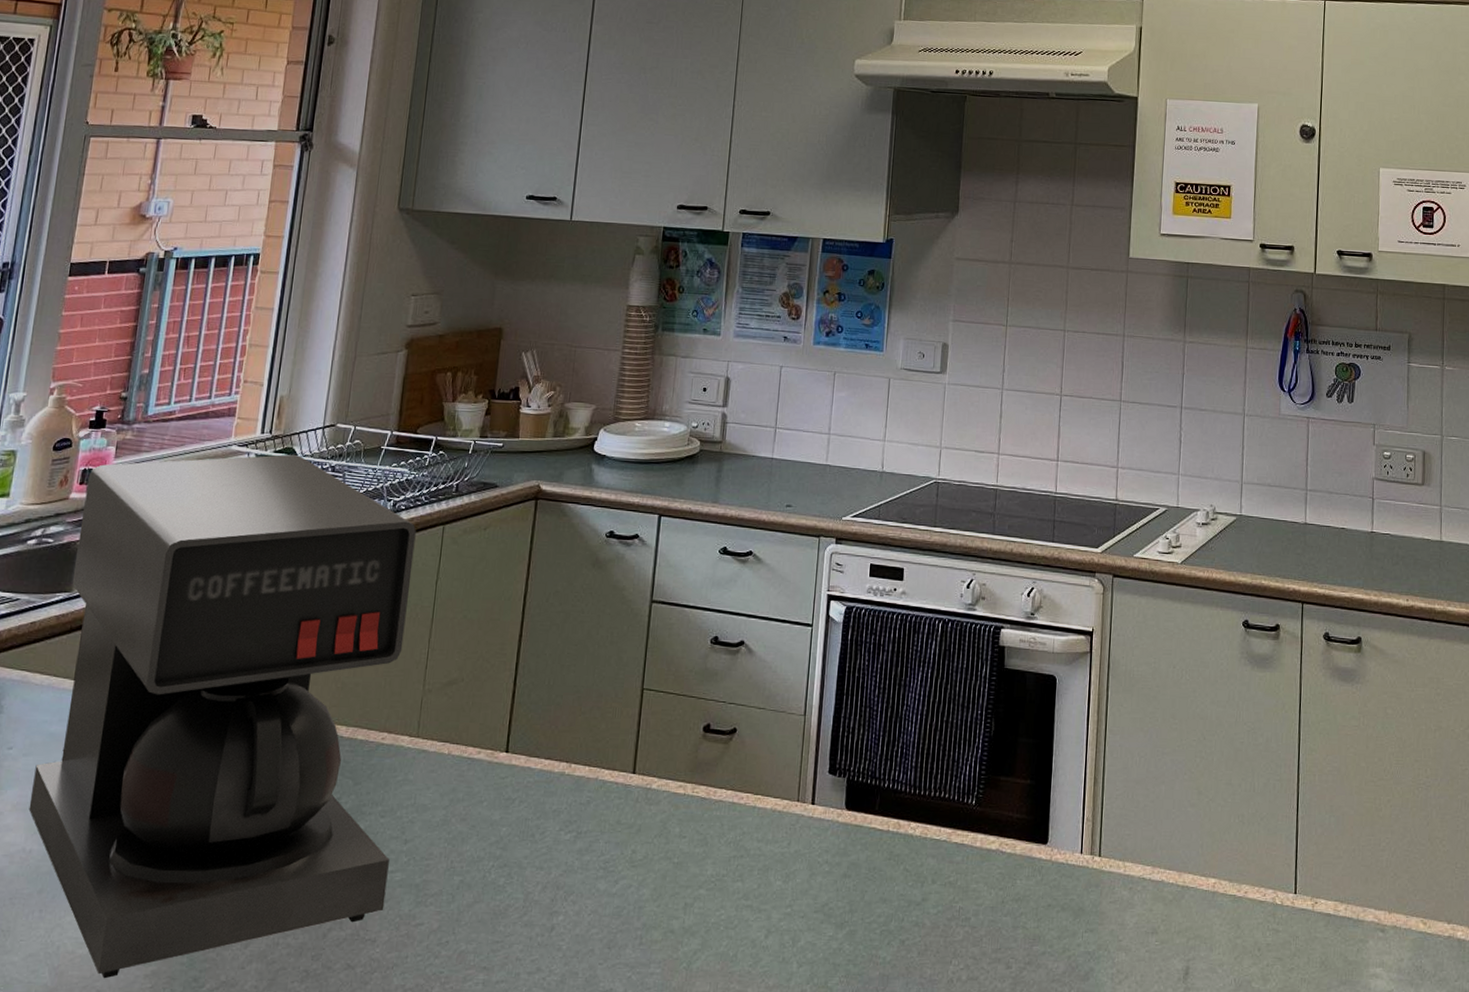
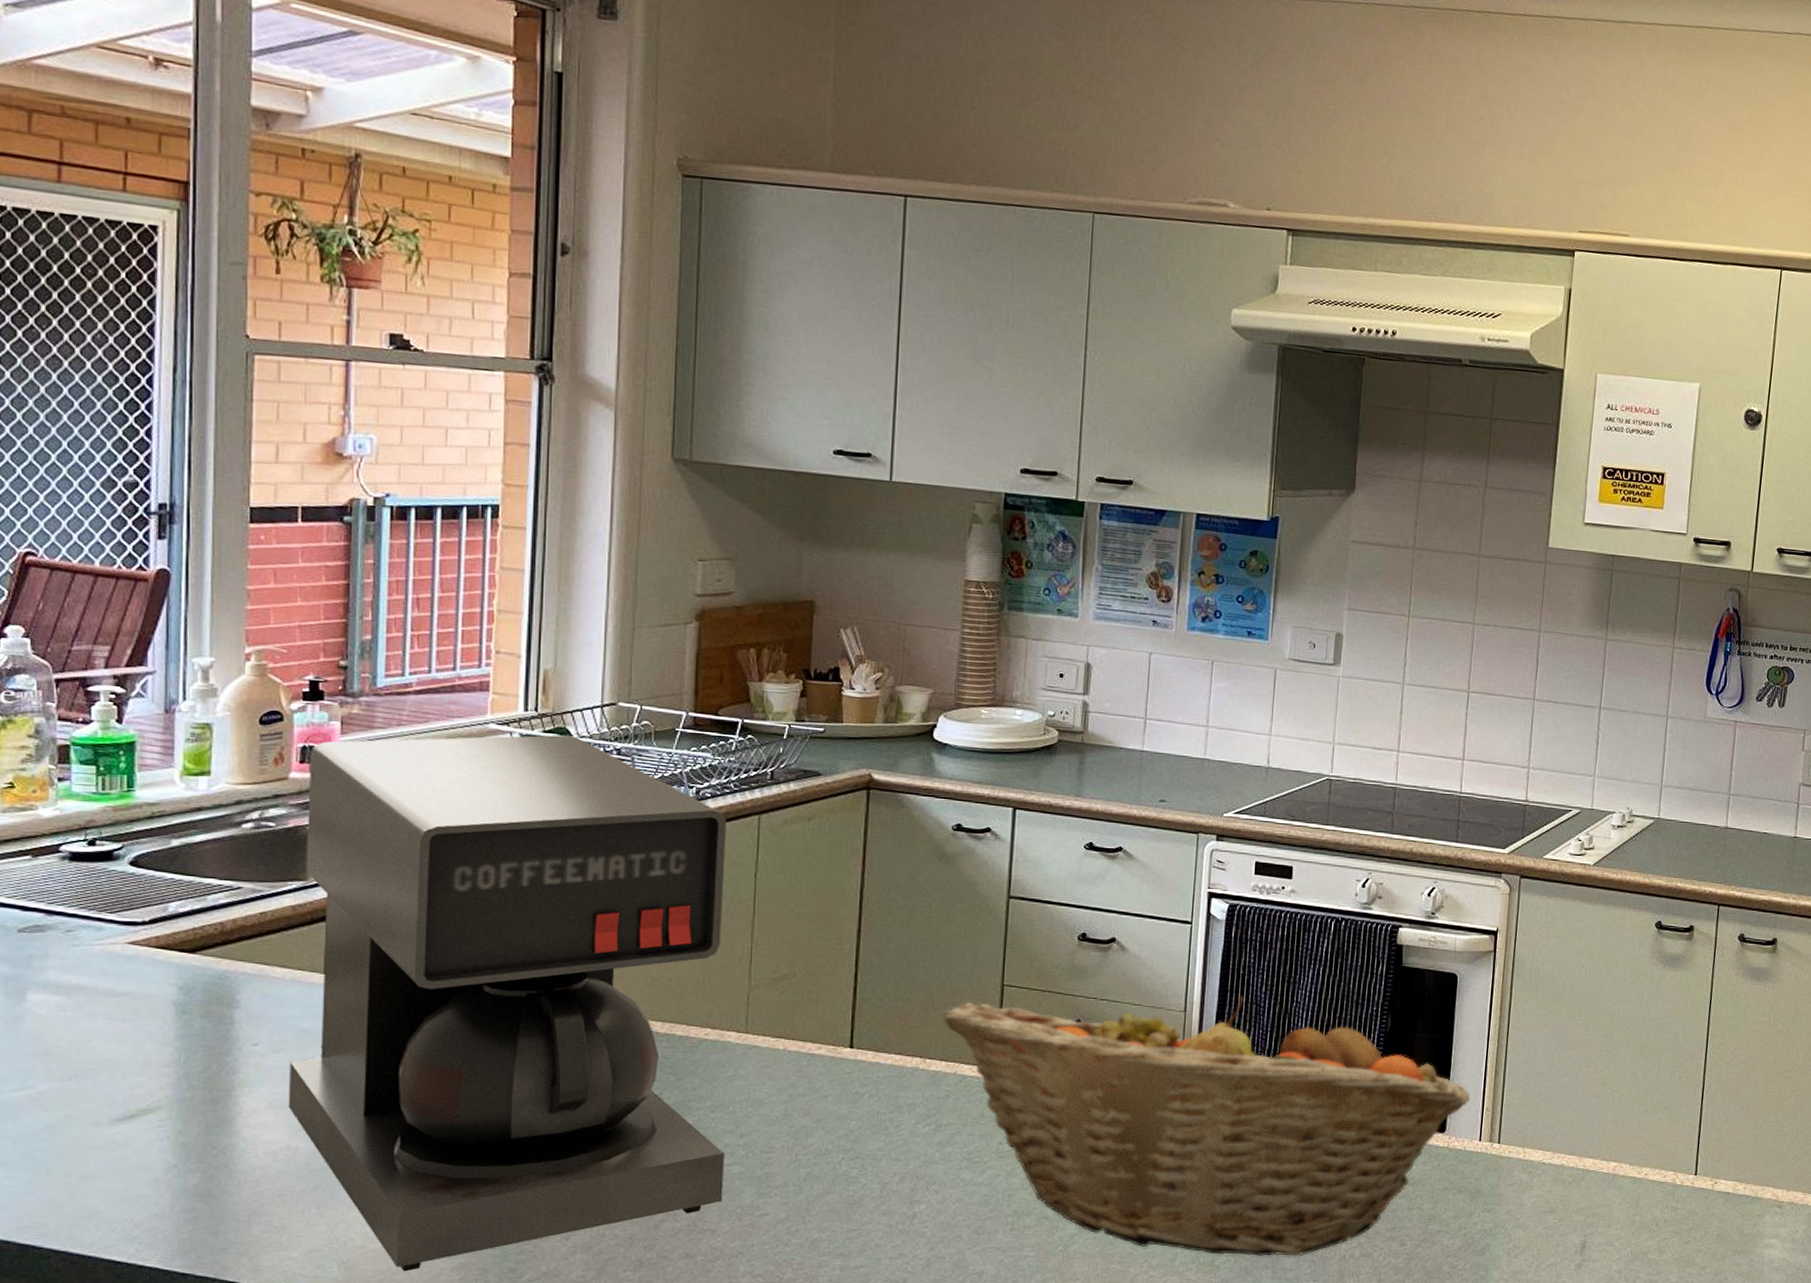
fruit basket: none [588,699,1071,978] -> present [942,995,1470,1256]

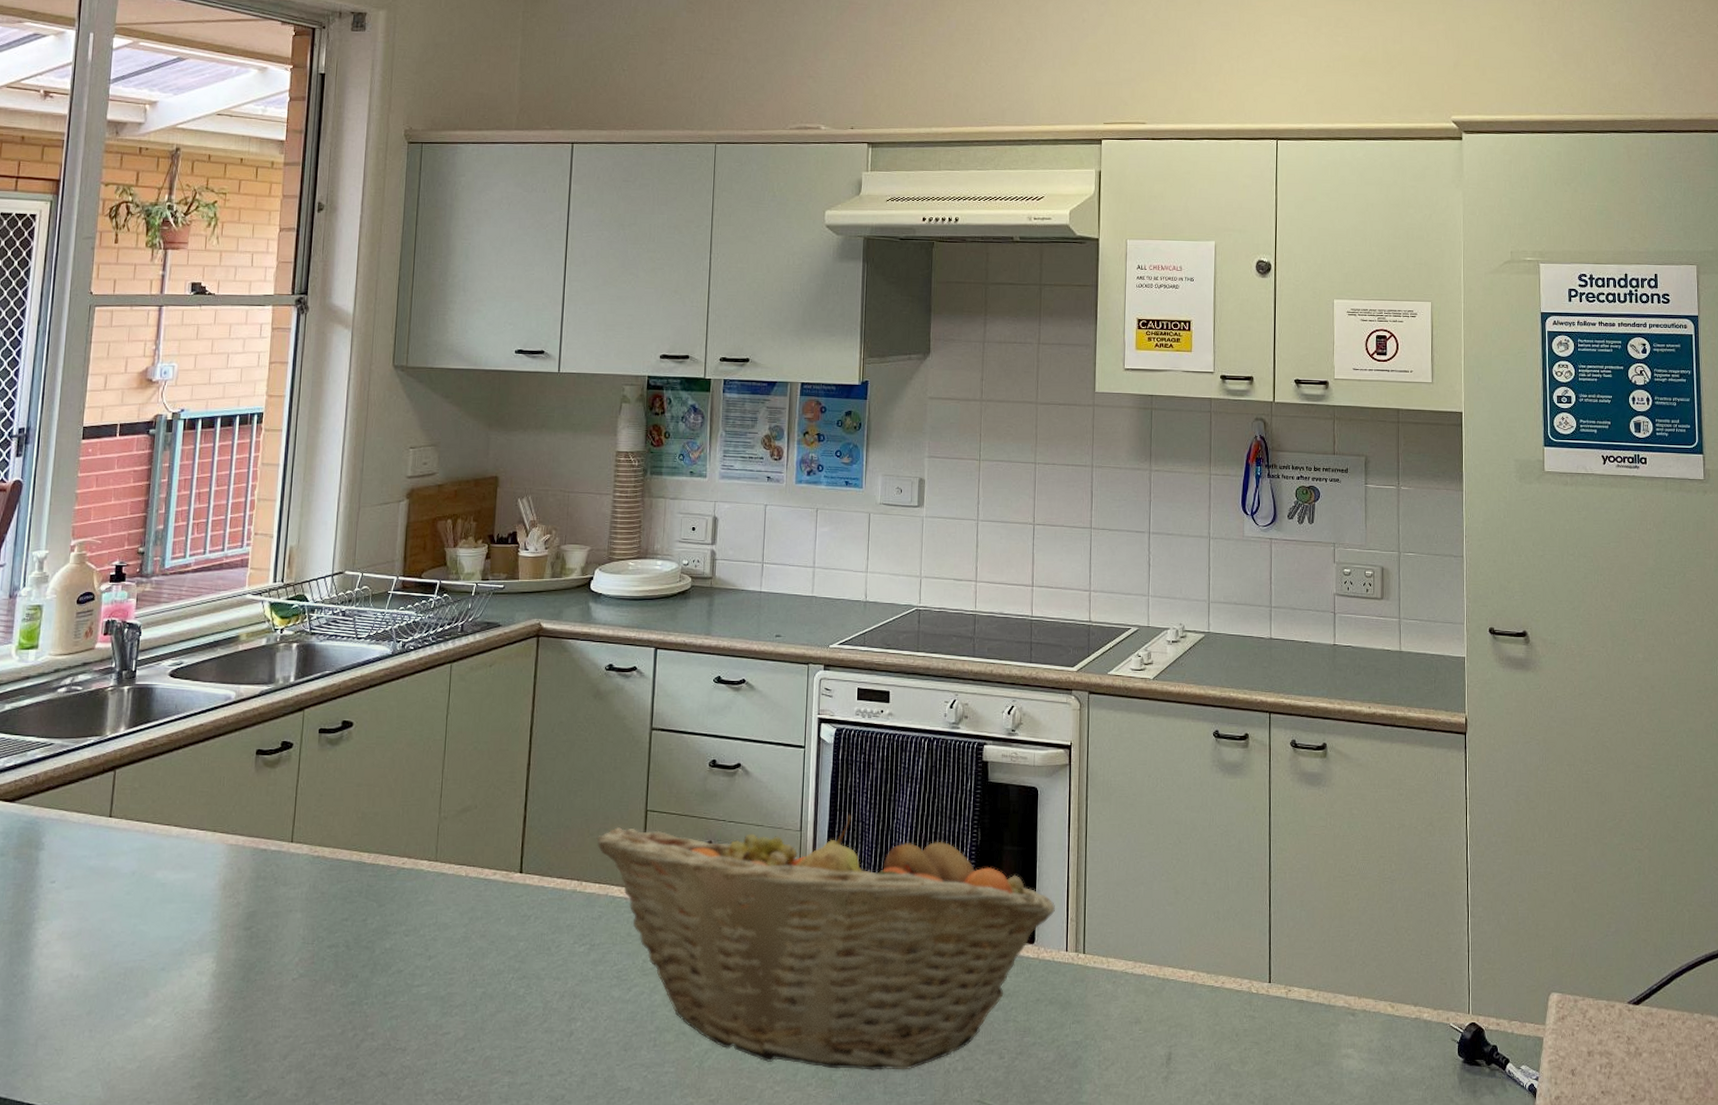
coffee maker: present [288,734,727,1272] -> none [74,601,425,1091]

